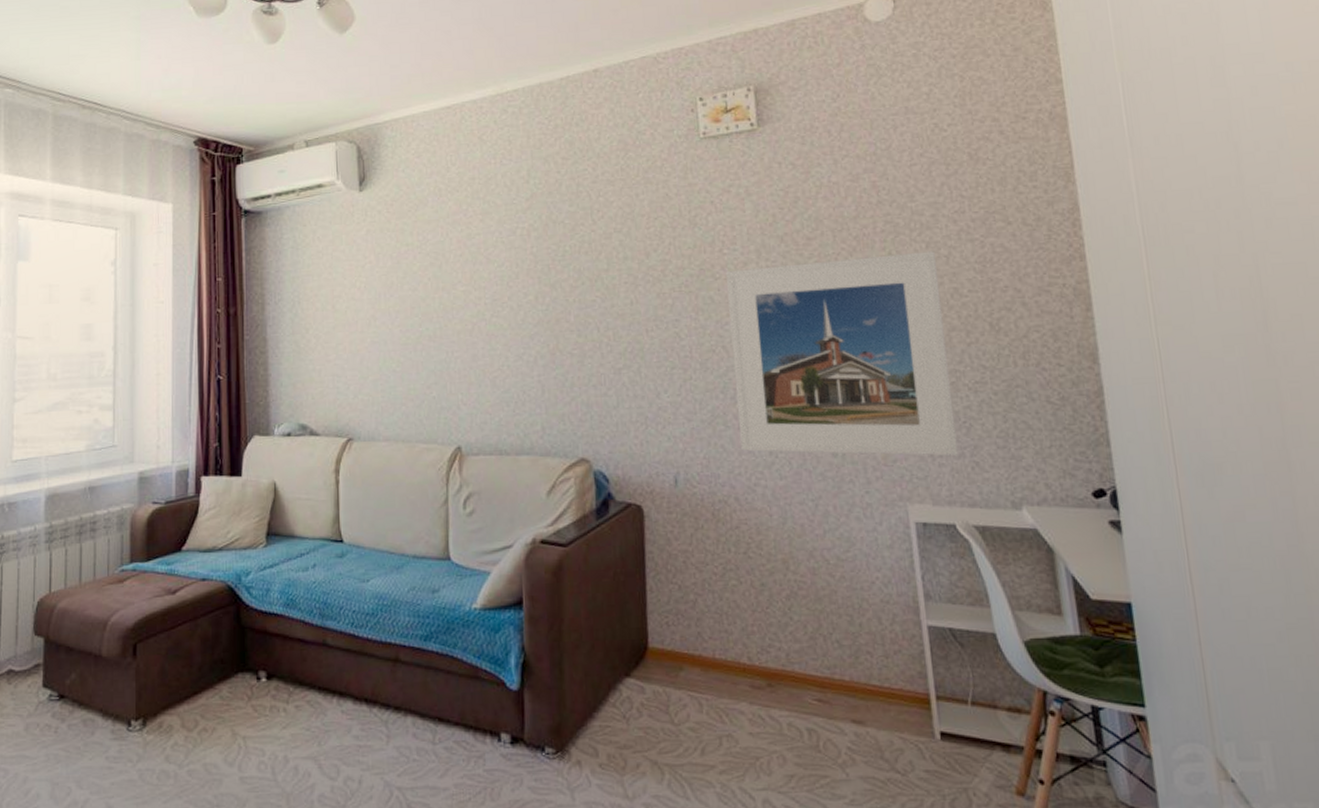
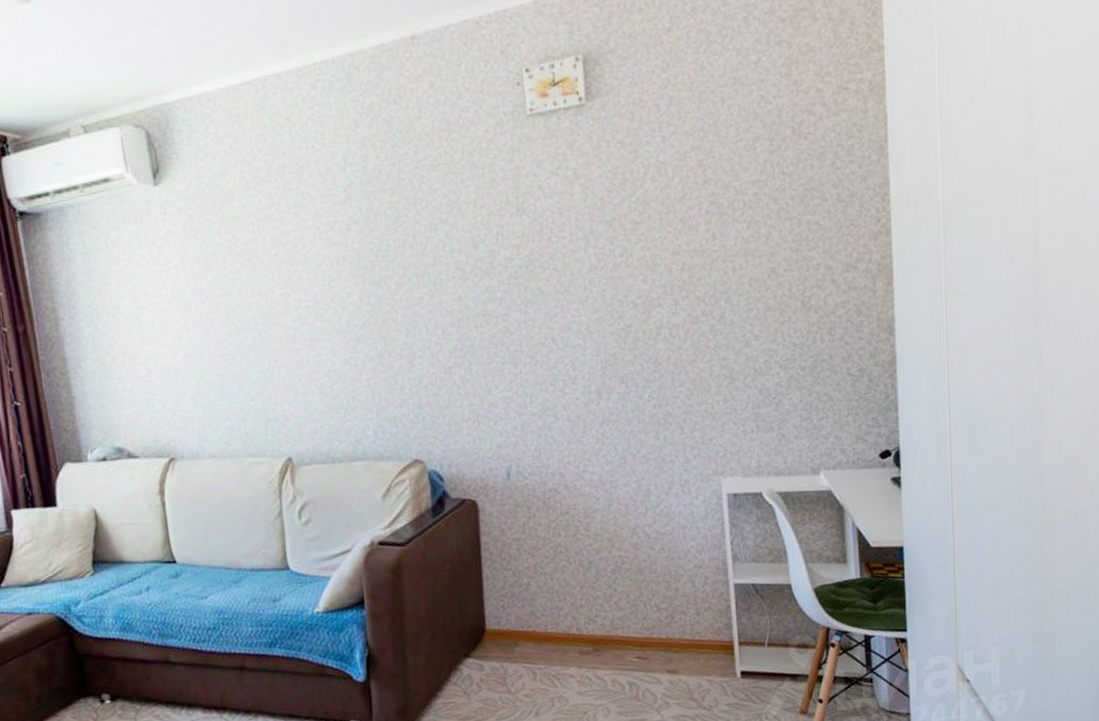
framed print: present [725,251,958,457] -> none [554,231,767,441]

